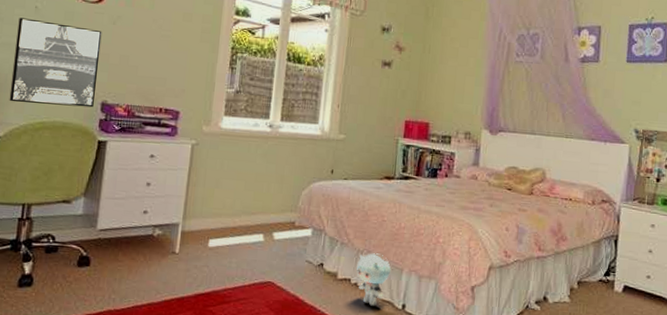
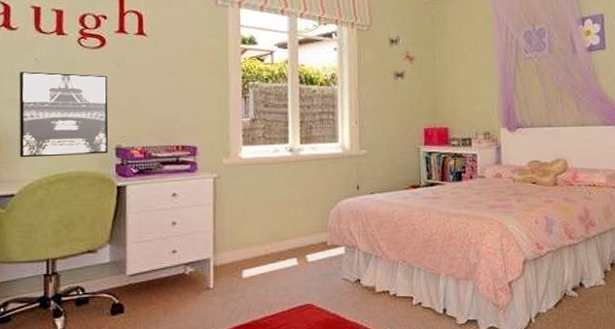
plush toy: present [356,253,391,306] -> none [394,262,427,315]

